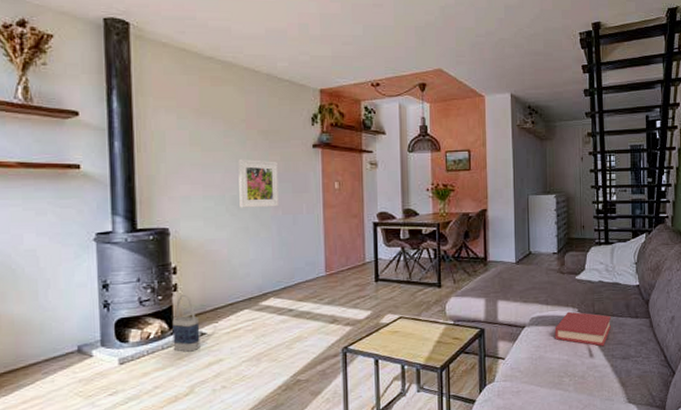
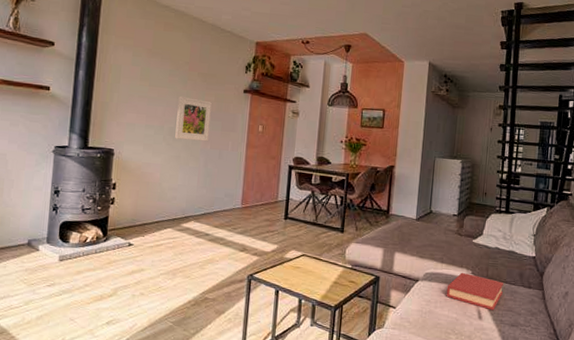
bag: present [172,294,200,352] -> none [104,207,129,259]

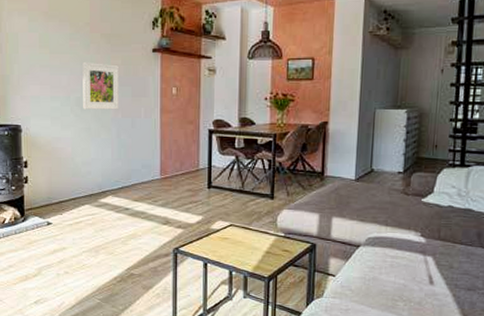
hardback book: present [446,272,503,311] -> none [392,235,458,275]

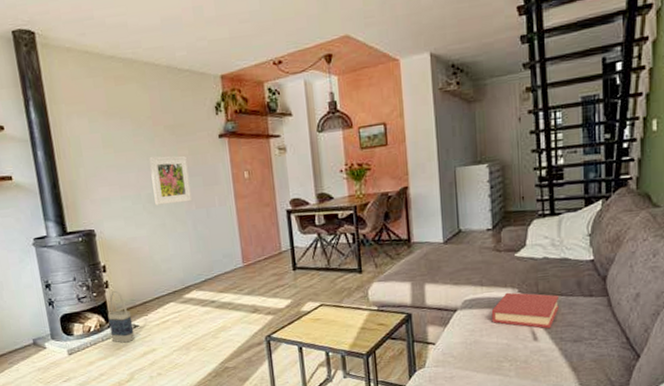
bag: none [23,186,47,238] -> present [107,290,135,343]
hardback book: none [392,235,458,275] -> present [491,292,559,329]

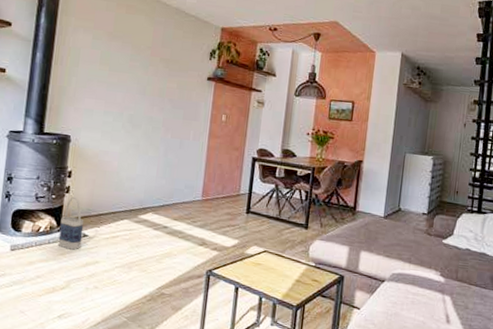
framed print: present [149,155,192,205] -> none [134,81,174,131]
hardback book: present [491,292,559,329] -> none [413,273,473,315]

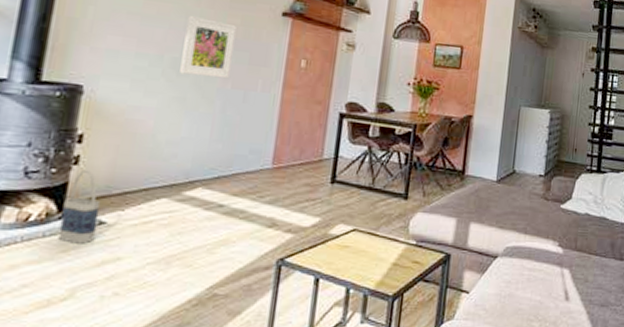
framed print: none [134,81,174,131] -> present [180,15,236,79]

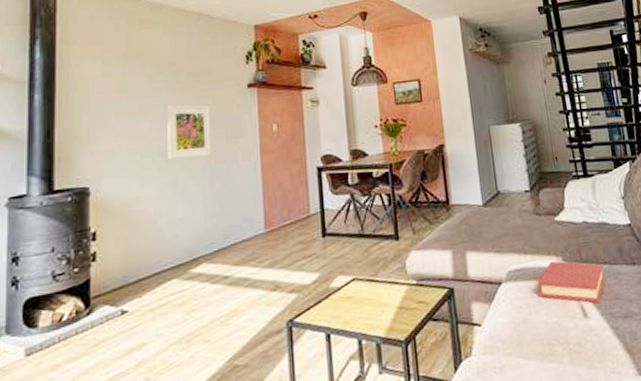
bag: present [57,169,101,244] -> none [89,264,121,337]
hardback book: none [529,244,593,289] -> present [537,261,605,303]

